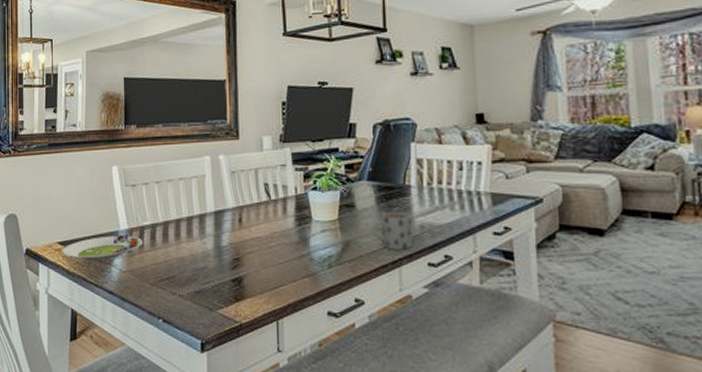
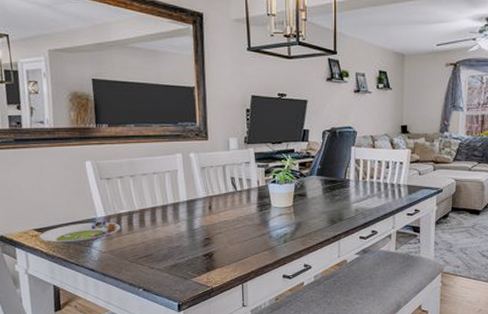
mug: present [371,211,414,251] -> none [318,199,350,229]

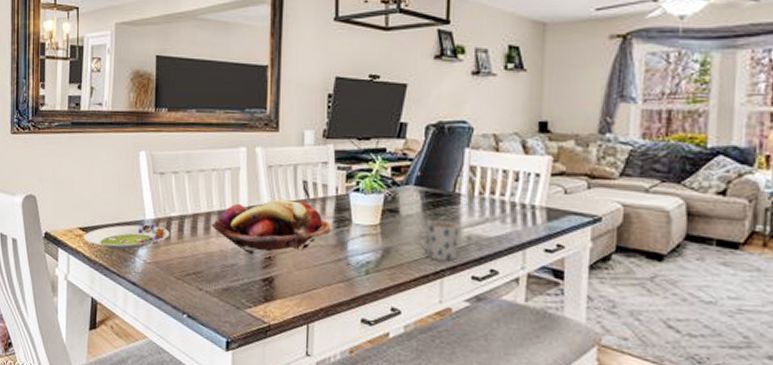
fruit basket: none [157,193,256,236] -> present [211,199,331,254]
mug: none [318,199,350,229] -> present [414,220,460,262]

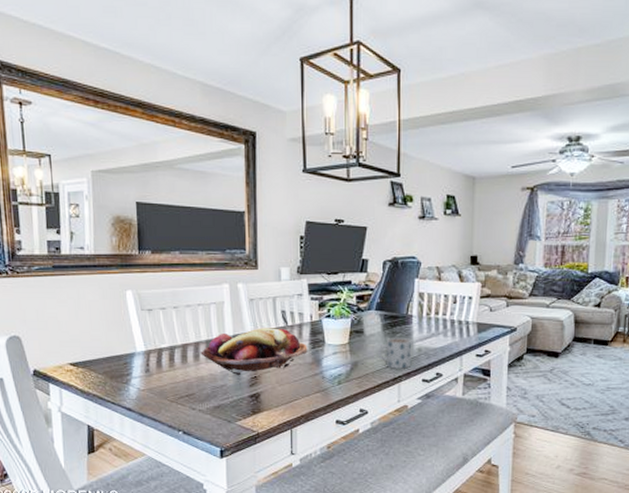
salad plate: present [84,222,170,250] -> none [75,355,162,380]

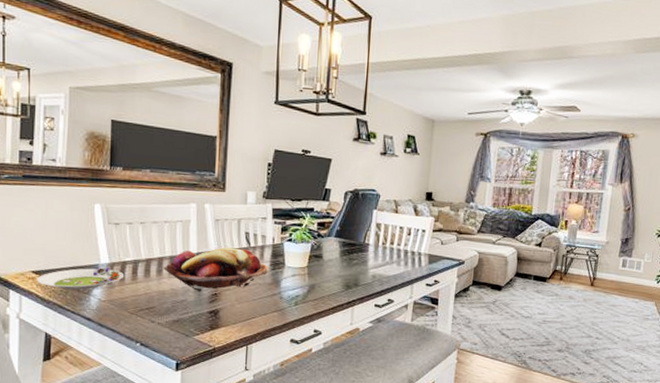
salad plate: none [75,355,162,380] -> present [37,266,125,290]
mug: present [377,337,412,370] -> none [333,263,367,295]

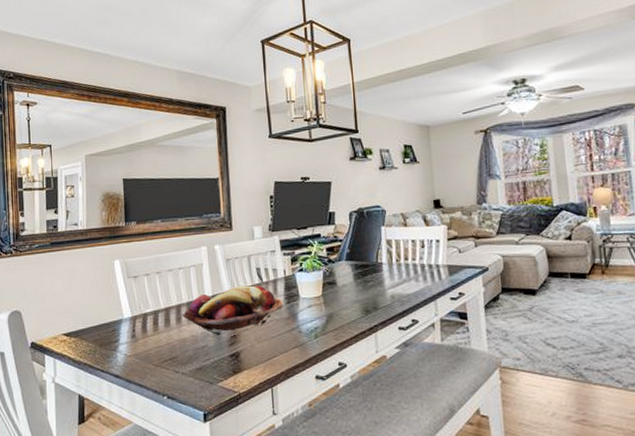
salad plate: present [37,266,125,290] -> none [68,321,147,348]

